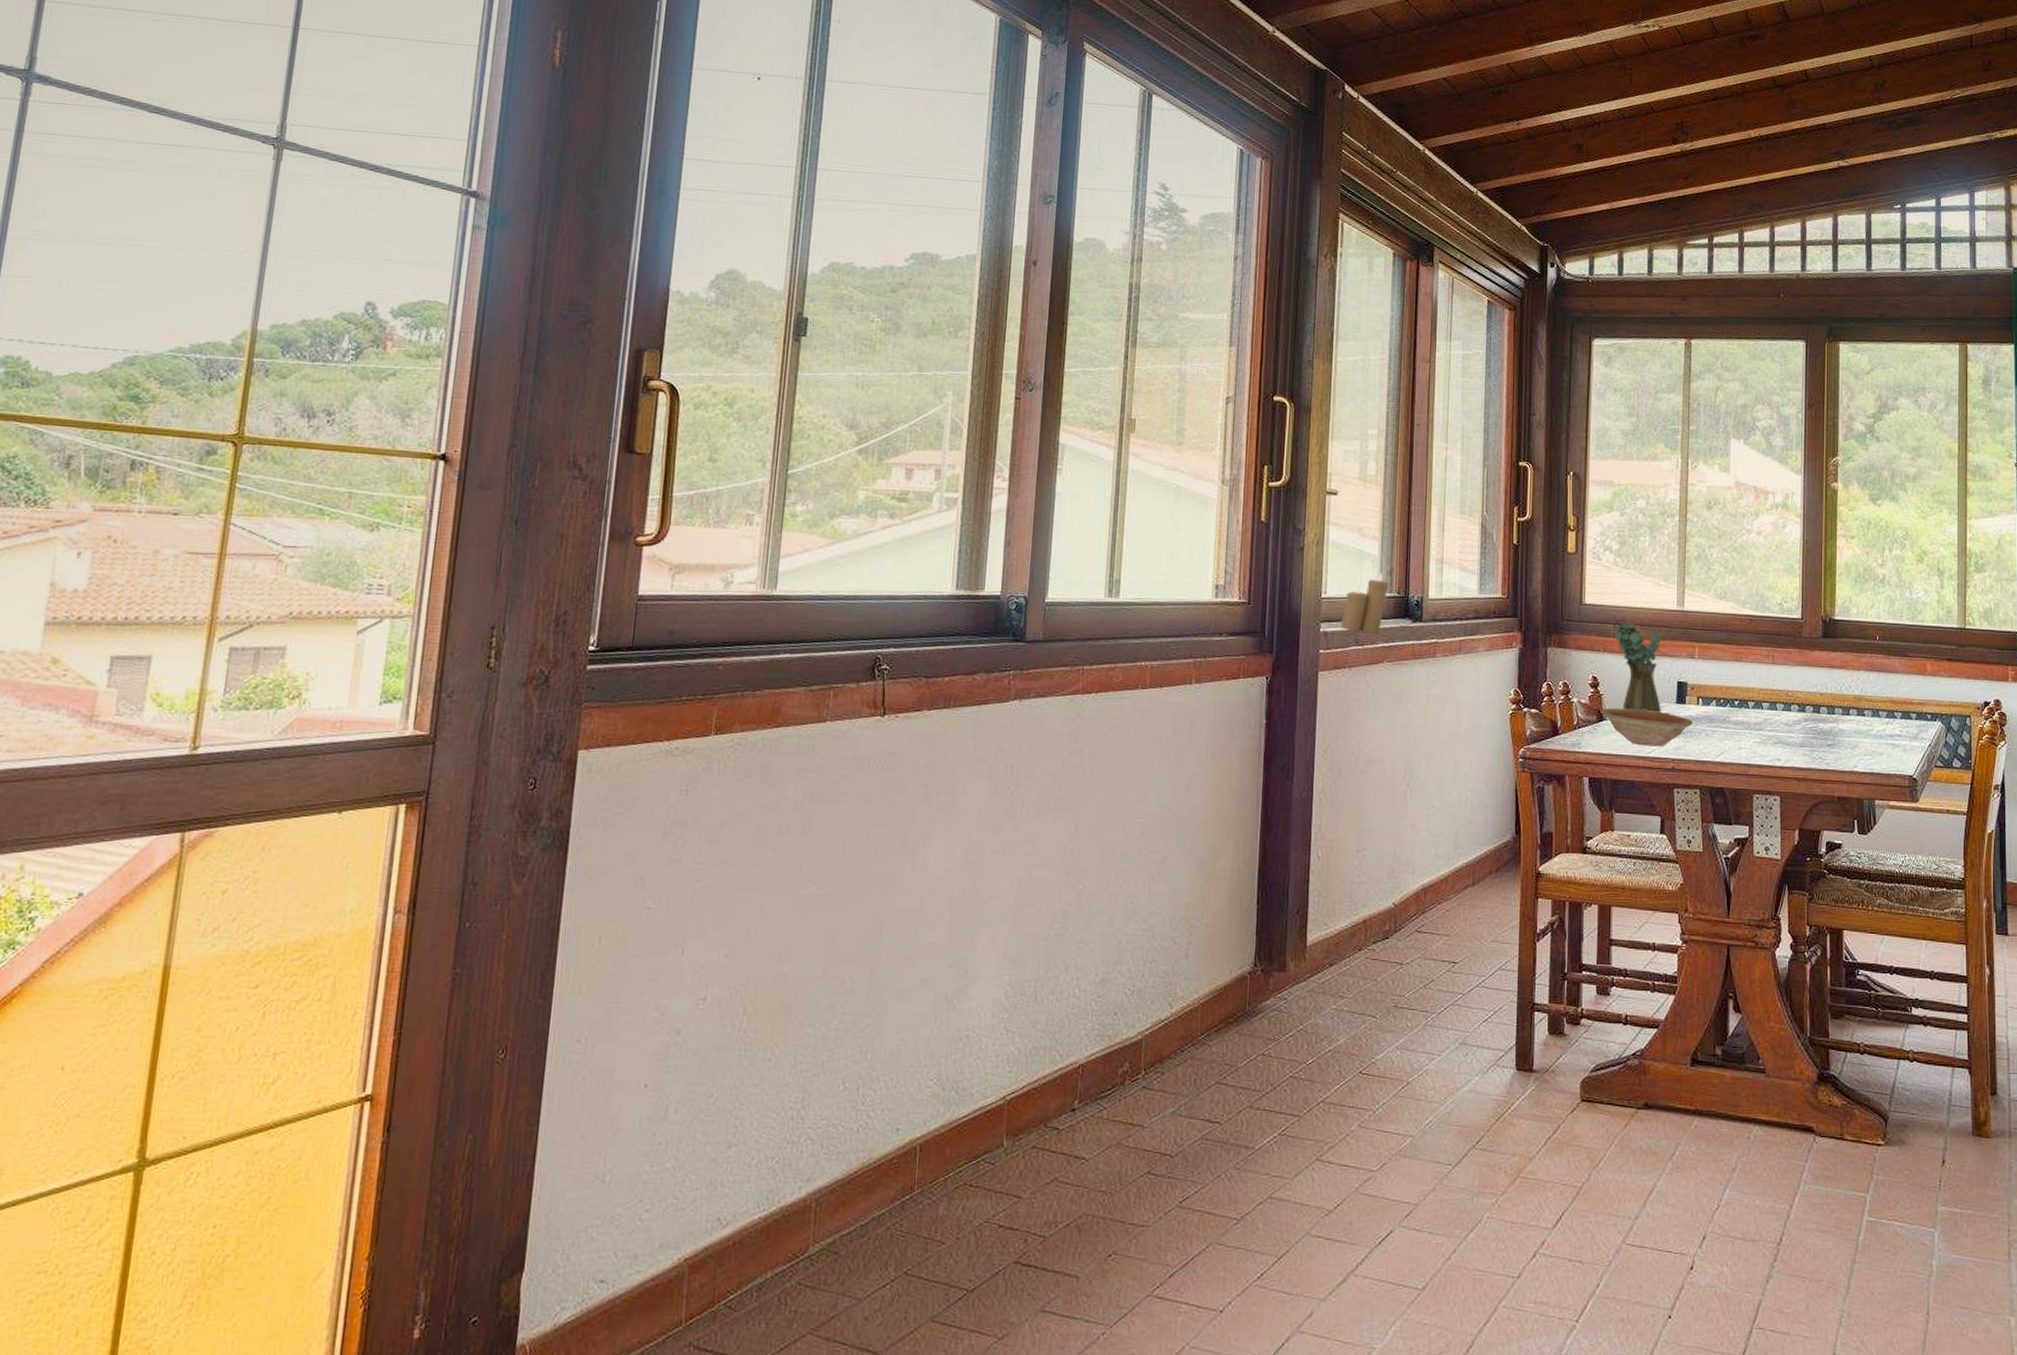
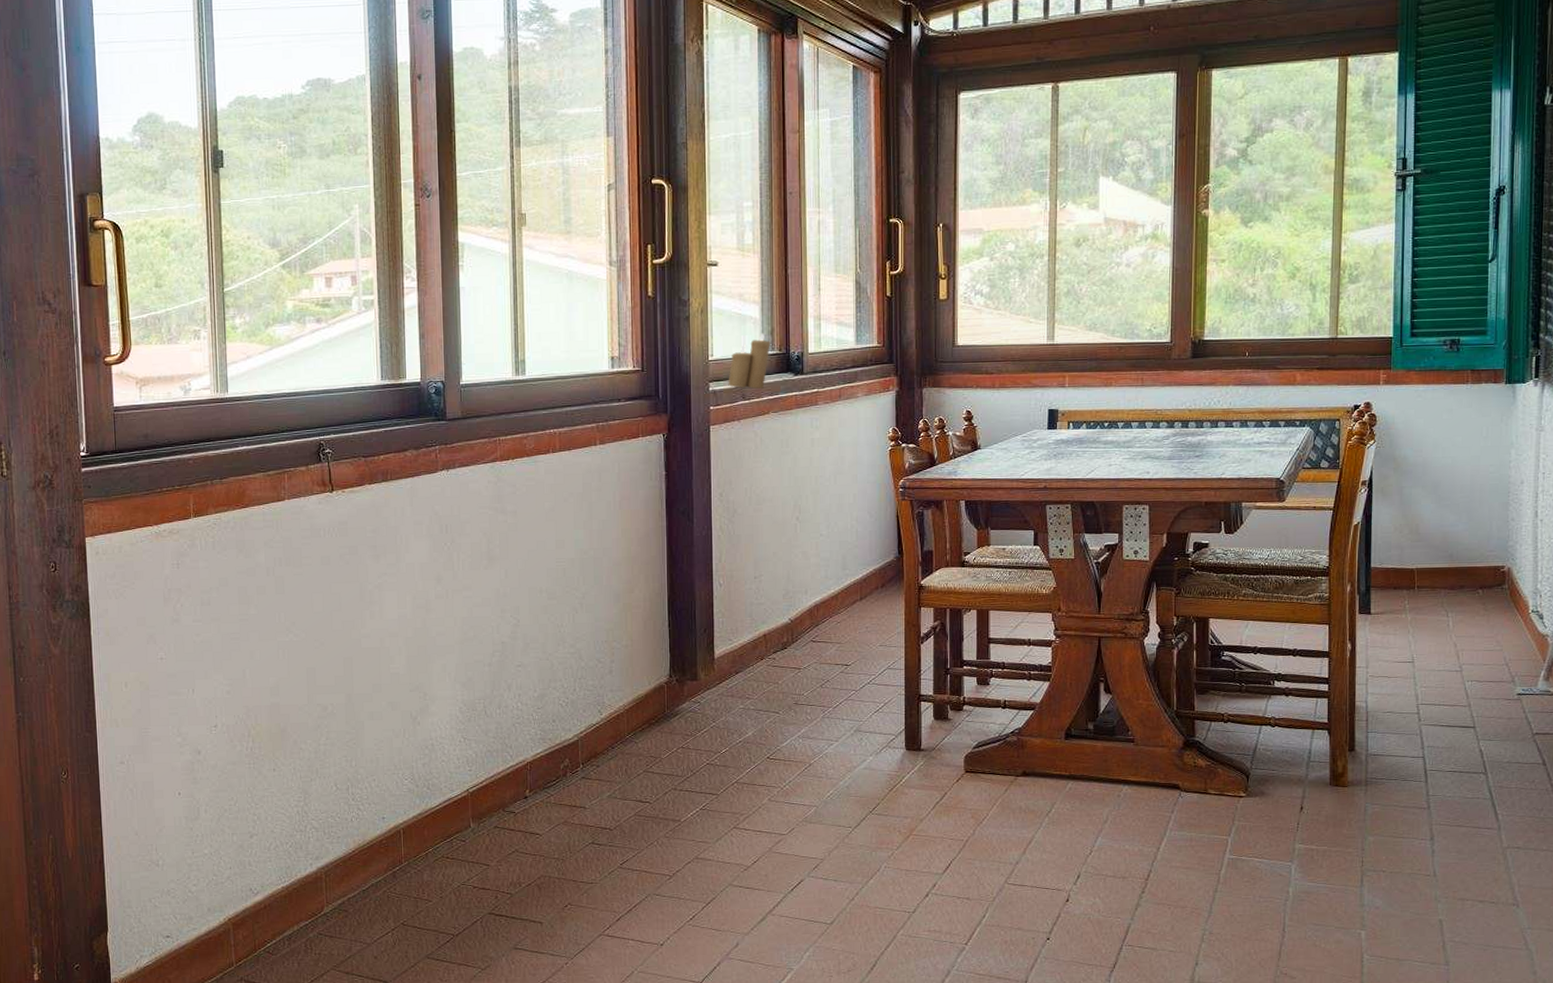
bowl: present [1600,708,1693,747] -> none [974,437,1064,469]
vase: present [1613,615,1662,714] -> none [985,354,1034,440]

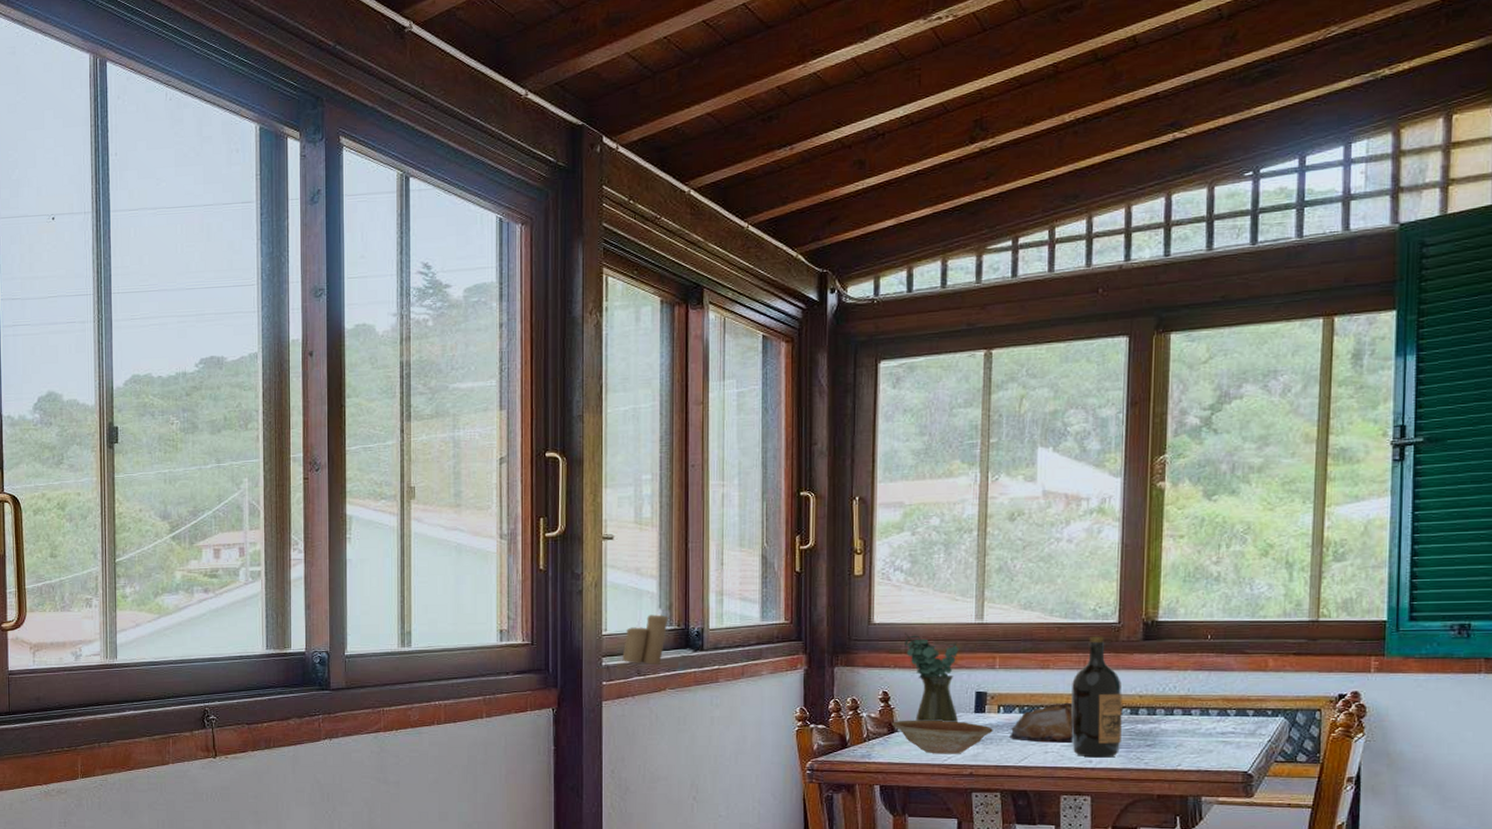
bowl: none [974,437,1064,469] -> present [891,720,993,754]
vase: none [985,354,1034,440] -> present [905,633,959,723]
bread: none [1078,417,1133,456] -> present [1010,702,1074,743]
wine bottle: none [1131,354,1175,468] -> present [1071,636,1123,756]

